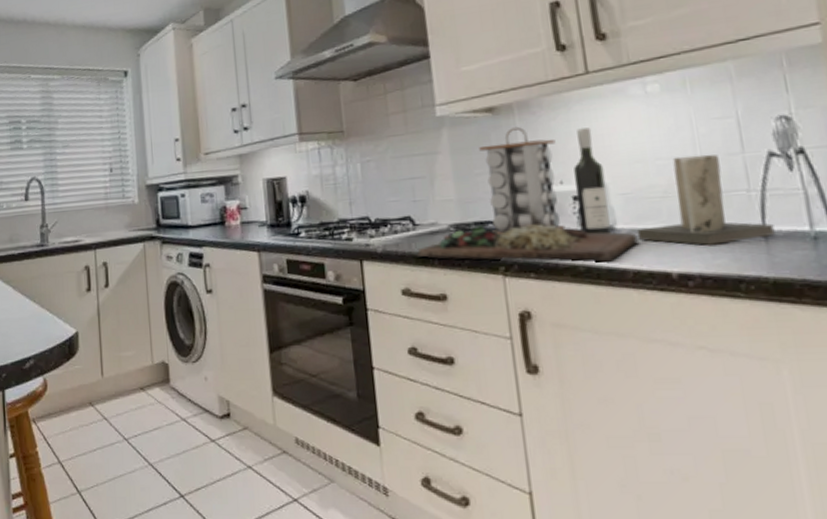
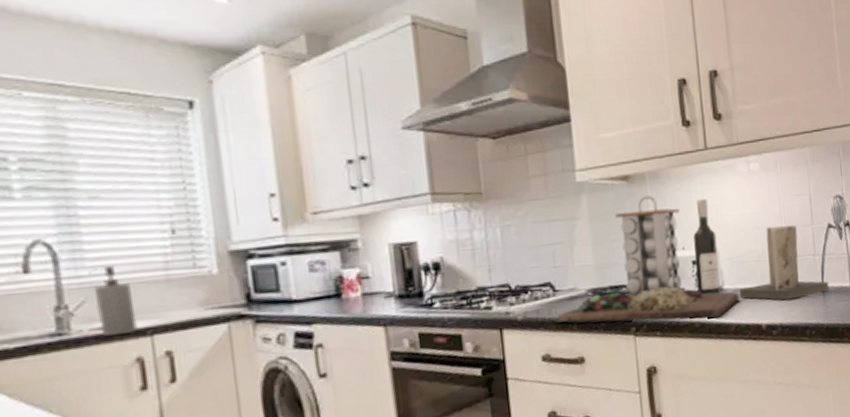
soap dispenser: none [60,196,87,249] -> present [89,266,138,337]

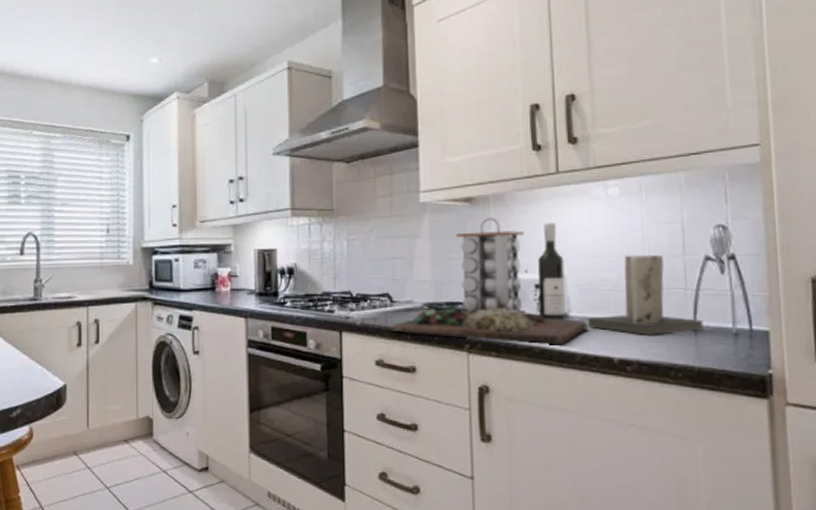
soap dispenser: present [89,266,138,337] -> none [56,254,80,305]

